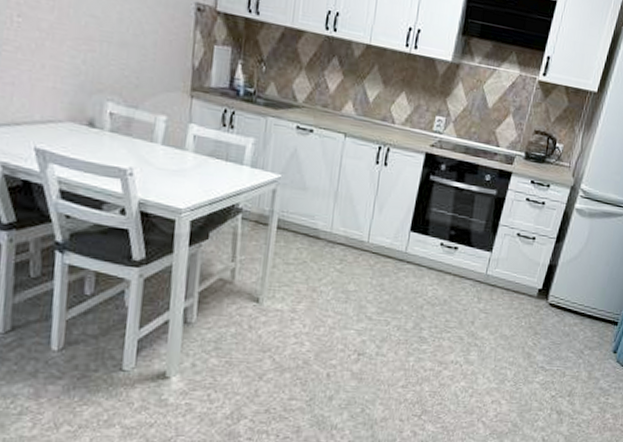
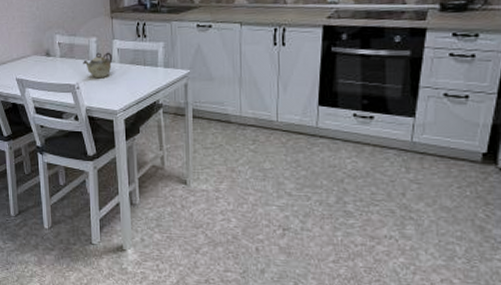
teapot: none [143,135,186,168] -> present [83,52,113,79]

